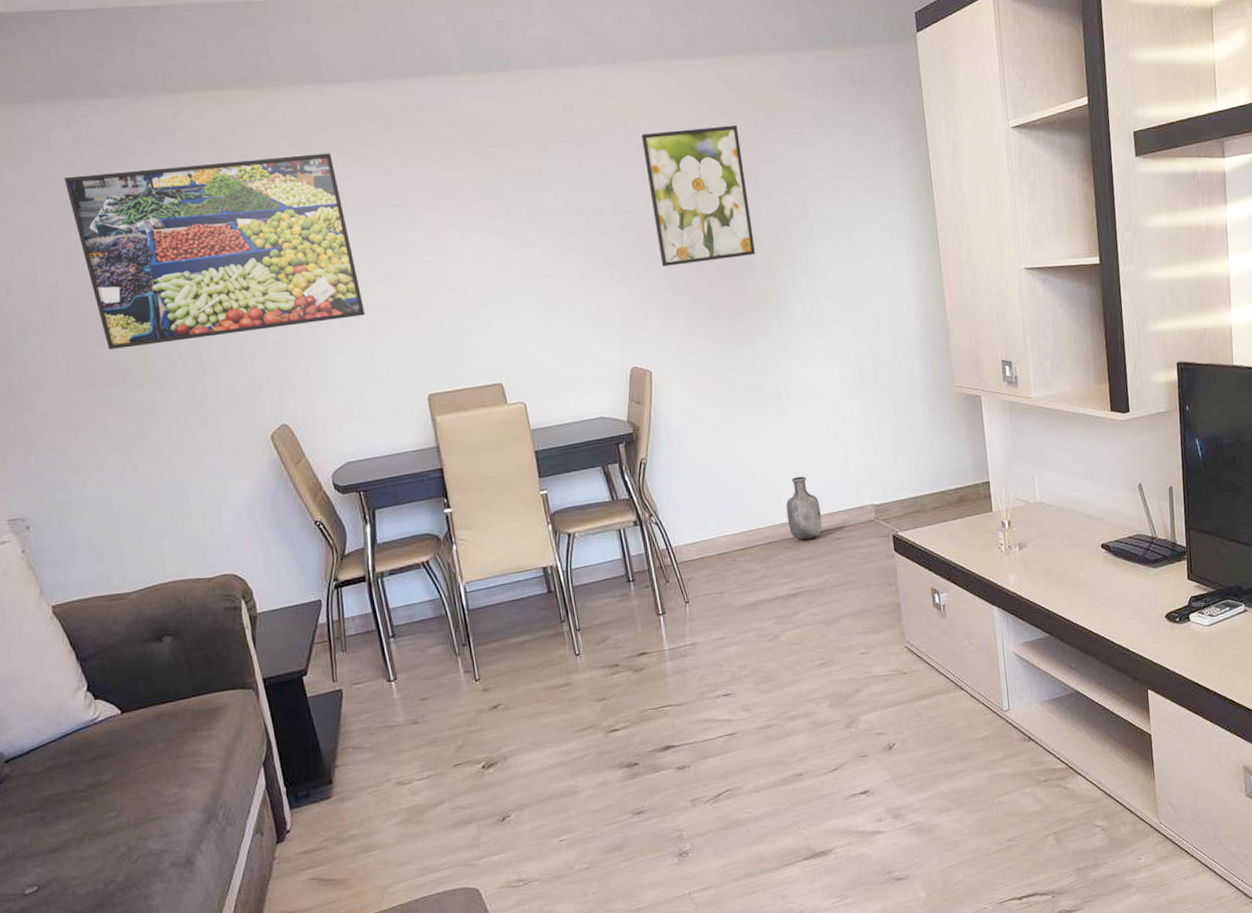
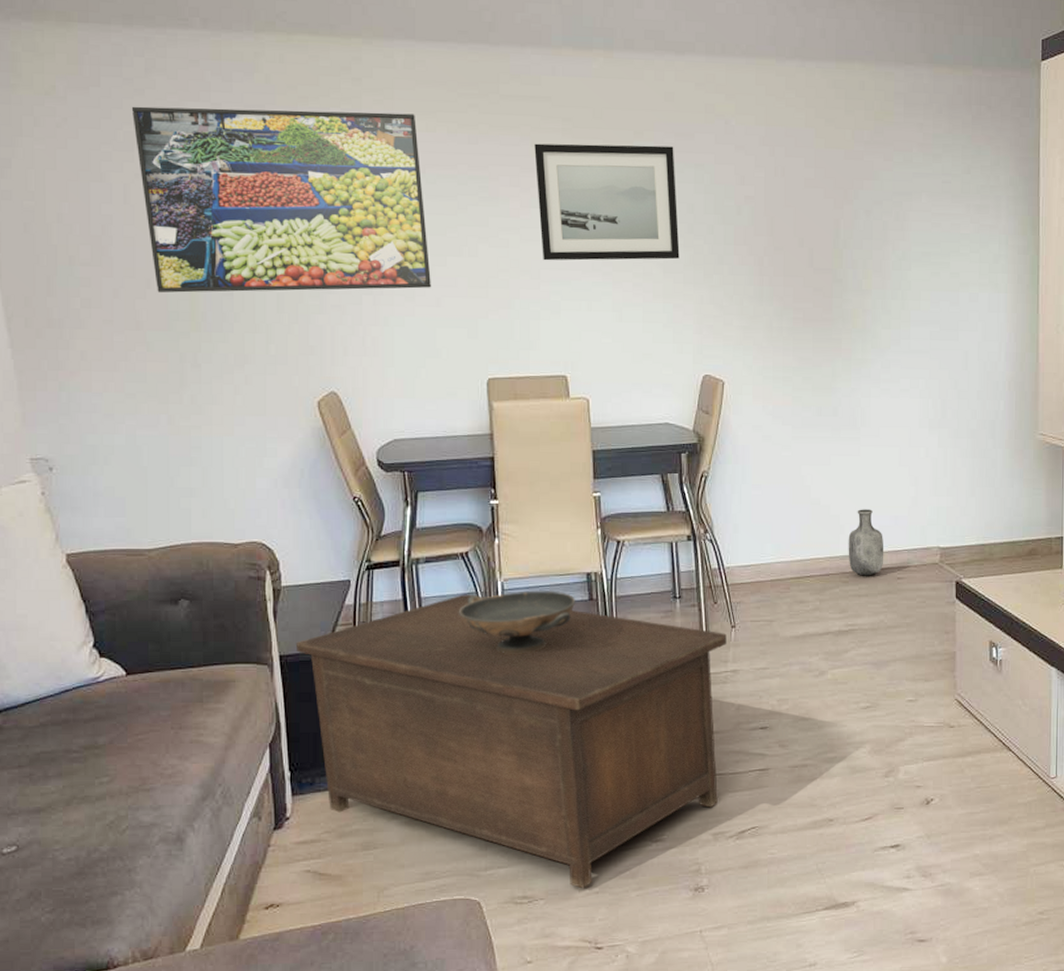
cabinet: none [276,600,692,866] -> present [295,594,727,888]
decorative bowl: none [426,588,536,653] -> present [458,590,576,654]
wall art: none [446,155,596,277] -> present [534,143,680,261]
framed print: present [641,125,755,267] -> none [742,133,847,274]

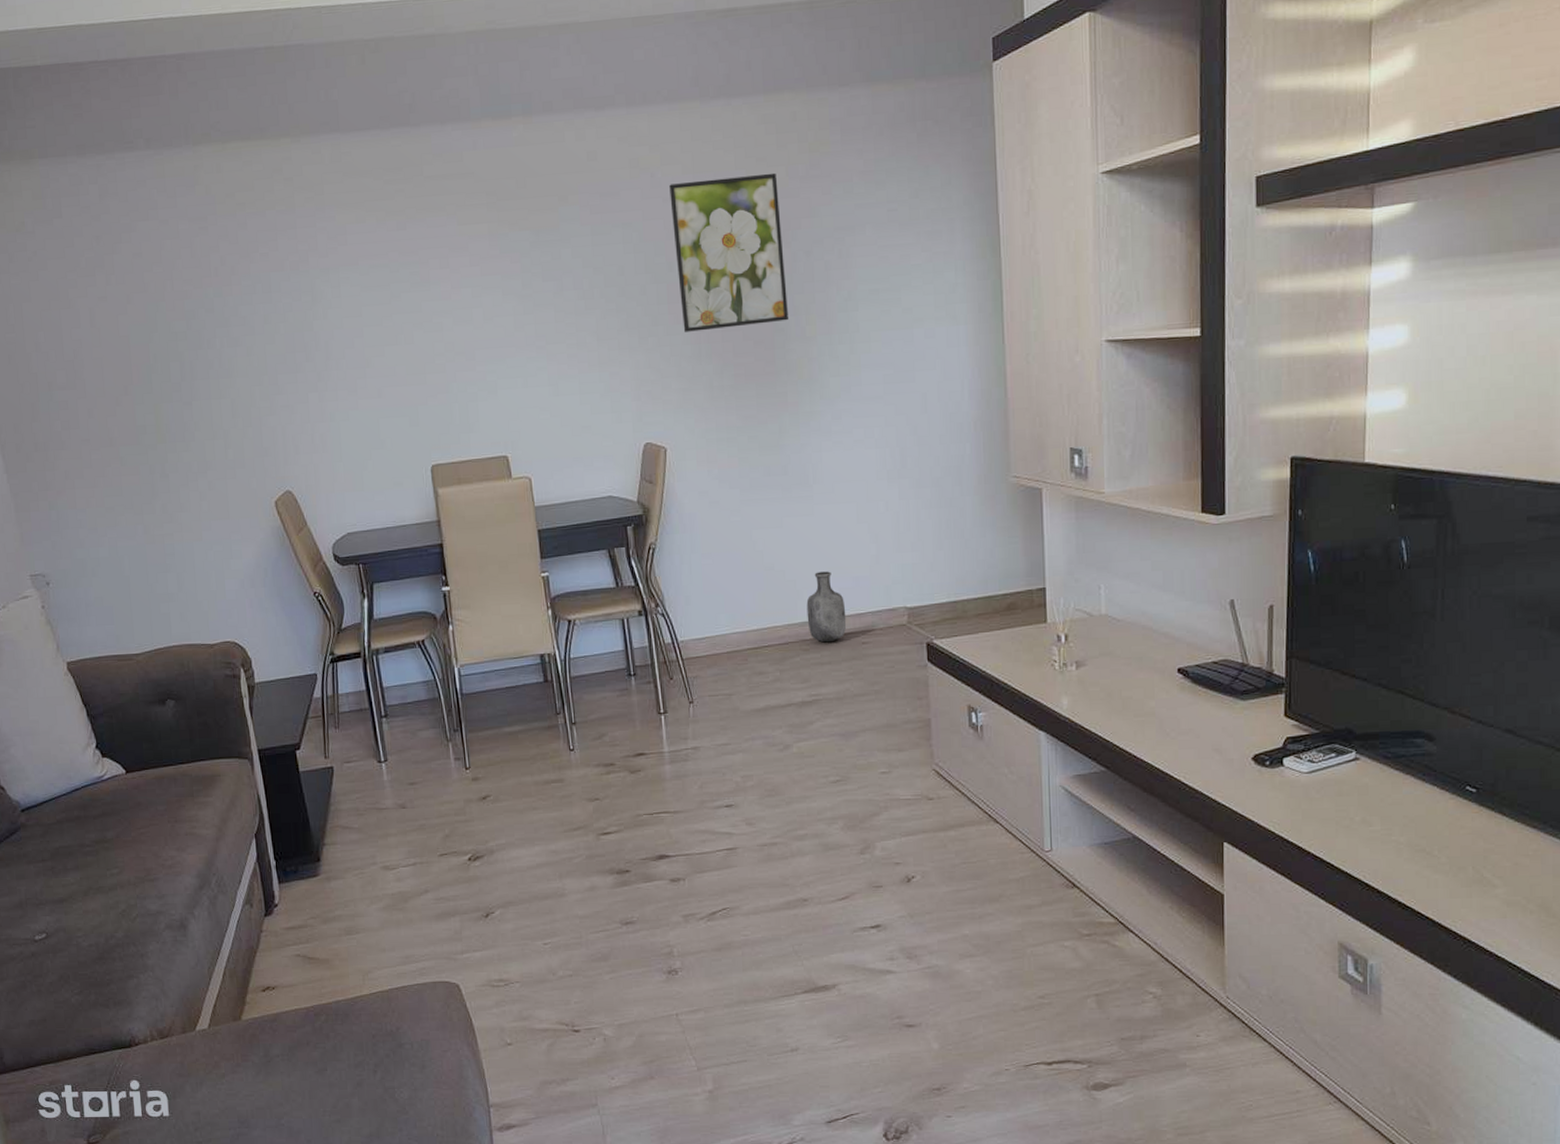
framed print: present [131,106,431,293] -> none [90,207,372,409]
cabinet: present [295,594,727,888] -> none [271,682,686,971]
decorative bowl: present [458,590,576,654] -> none [419,674,532,740]
wall art: present [534,143,680,261] -> none [461,208,613,341]
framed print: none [742,133,847,274] -> present [669,172,788,332]

